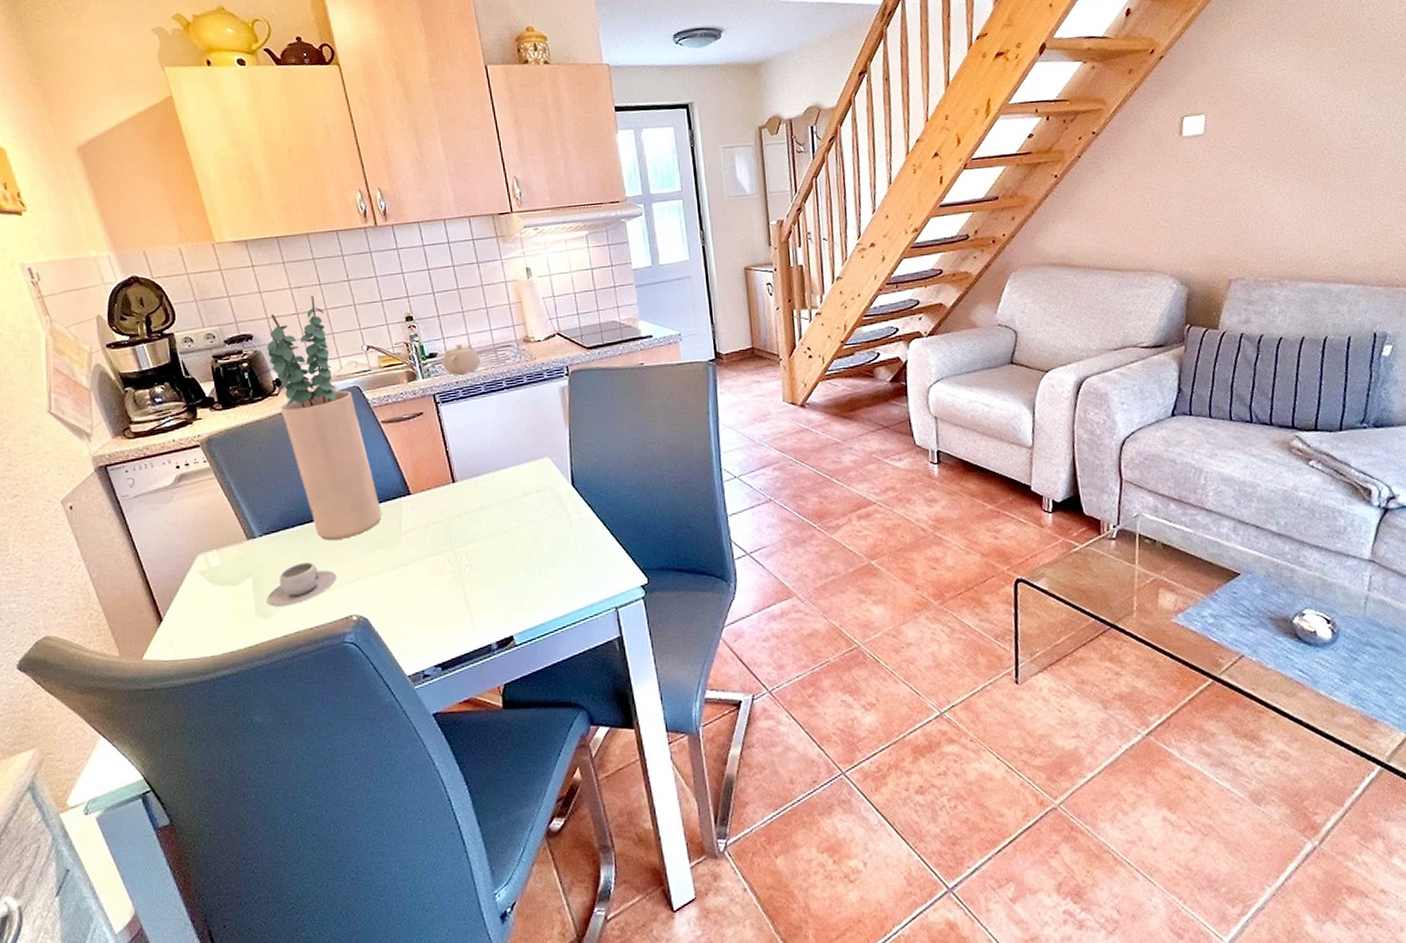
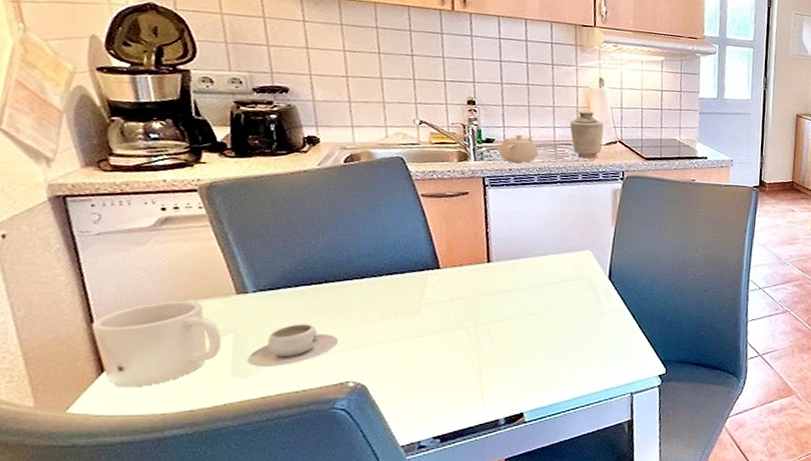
mug: none [145,549,244,635] -> present [91,300,222,387]
vase: present [267,295,382,541] -> none [303,61,405,305]
vase: none [505,305,541,359] -> present [569,110,604,159]

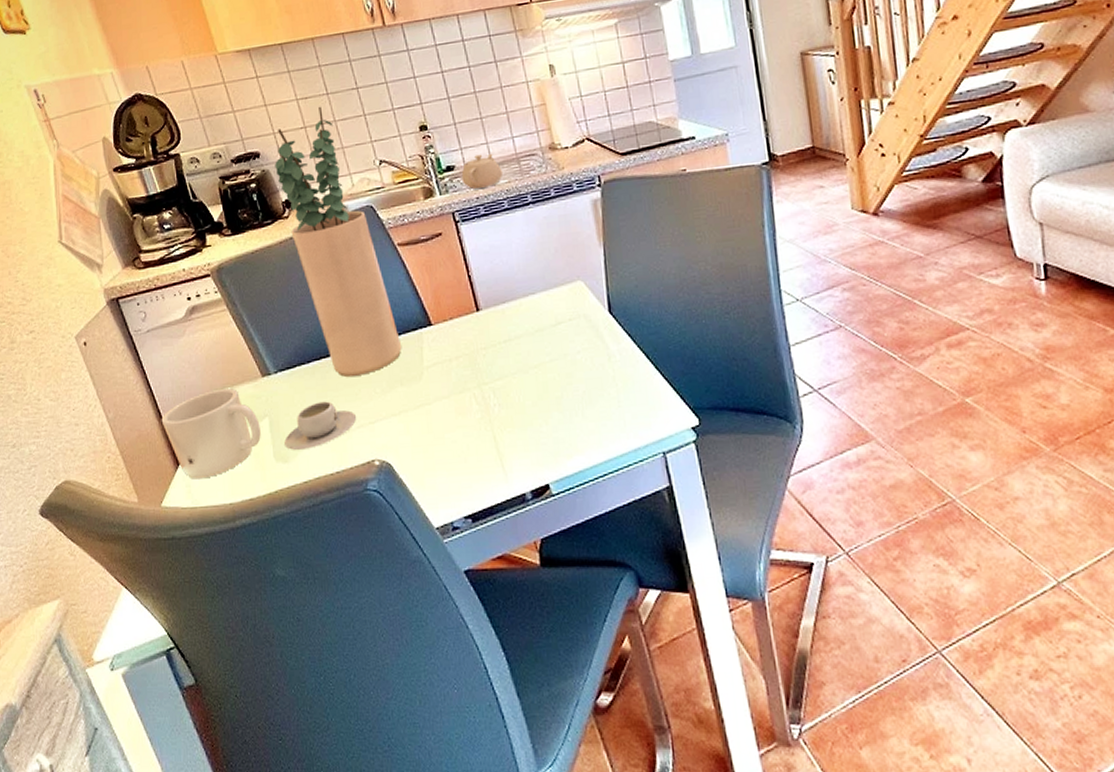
vase: none [303,61,405,305] -> present [275,106,402,378]
vase: present [569,110,604,159] -> none [528,108,569,169]

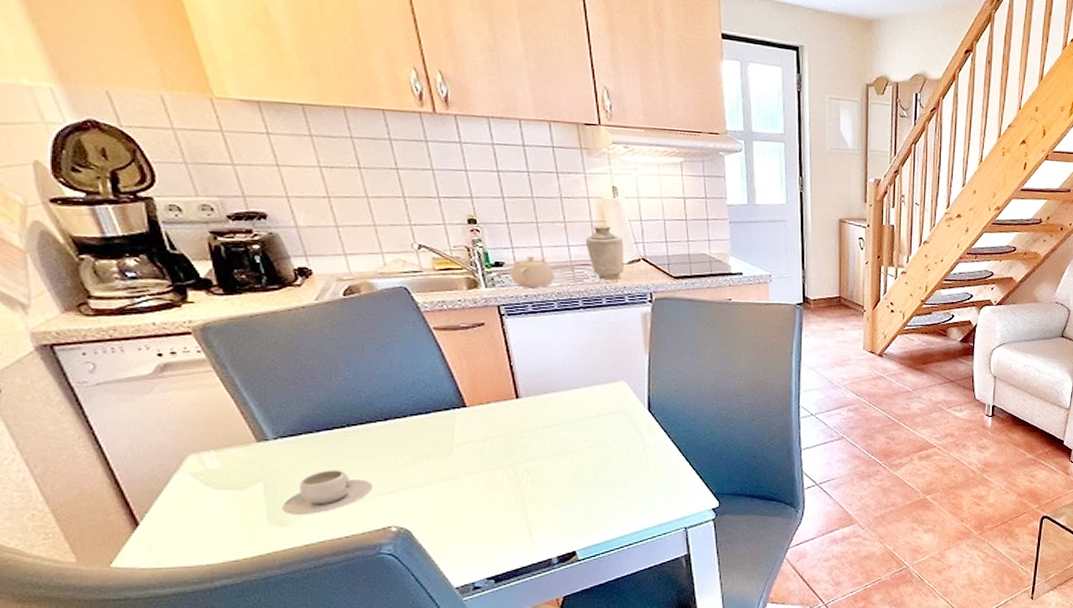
mug: present [161,388,261,480] -> none [114,450,252,541]
vase: present [275,106,402,378] -> none [286,178,431,449]
vase: none [528,108,569,169] -> present [585,225,624,280]

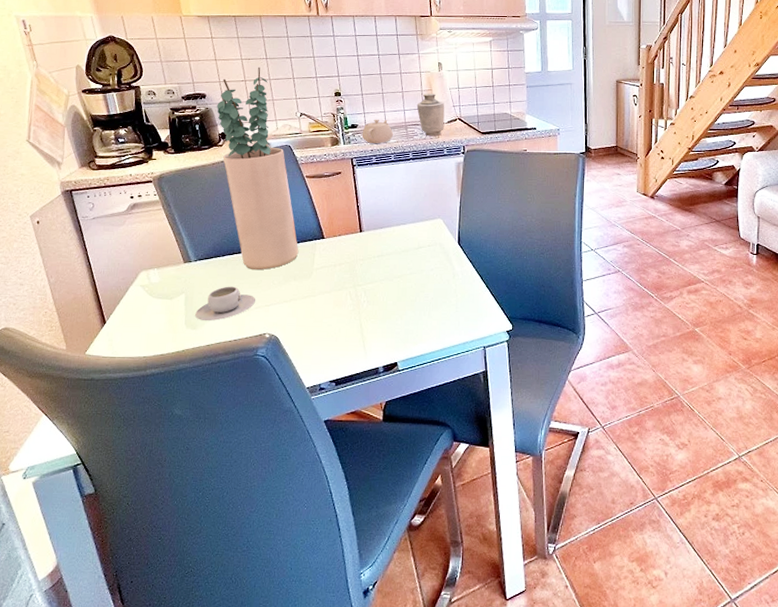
vase: none [286,178,431,449] -> present [217,66,299,271]

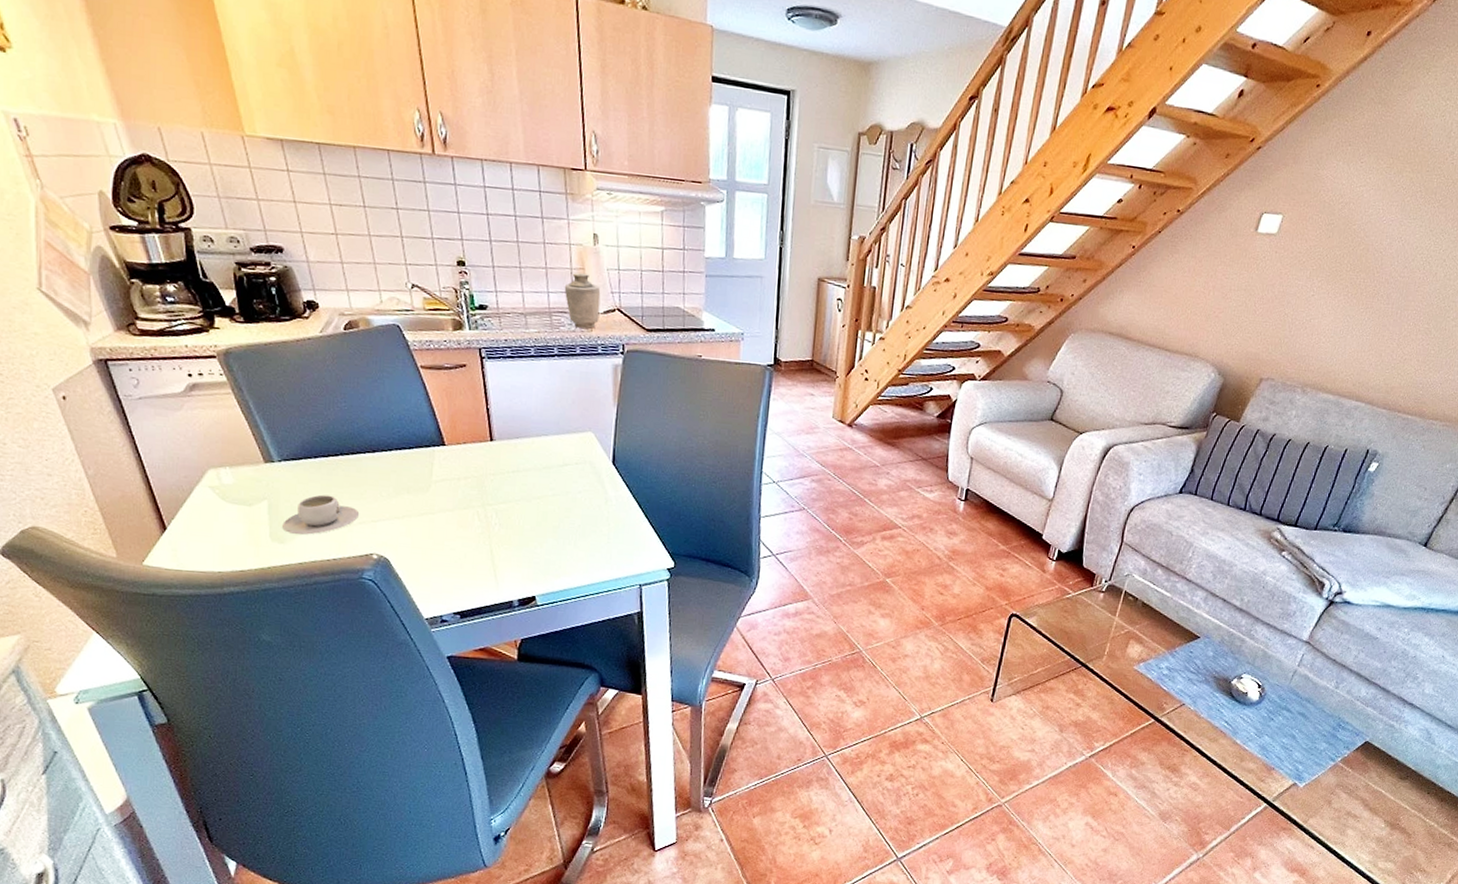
vase: present [217,66,299,271] -> none [299,216,413,479]
teapot: present [362,119,394,143] -> none [493,300,534,333]

